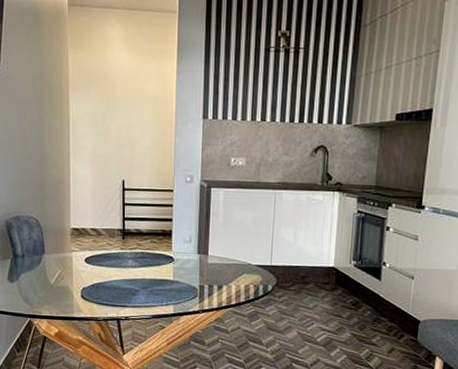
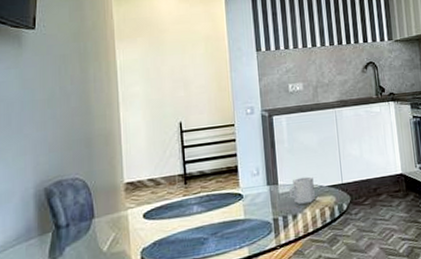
cup: none [218,252,243,278] -> present [289,176,315,204]

